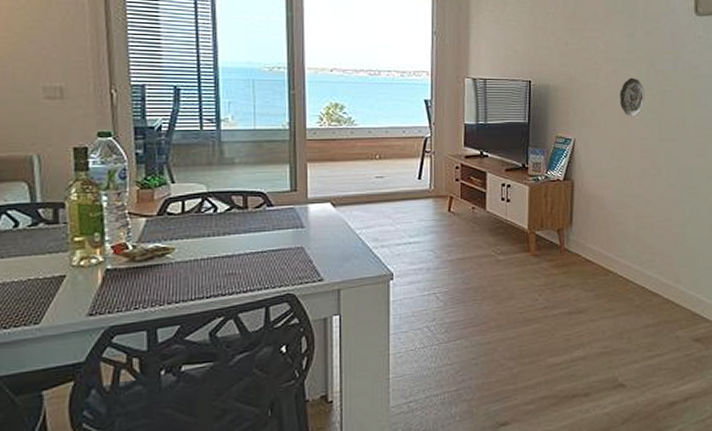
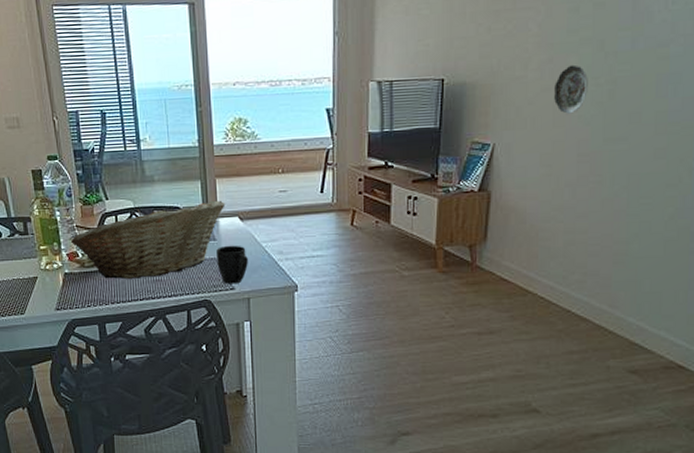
fruit basket: none [120,185,317,275] -> present [71,200,226,280]
mug: none [304,232,339,275] -> present [216,245,248,284]

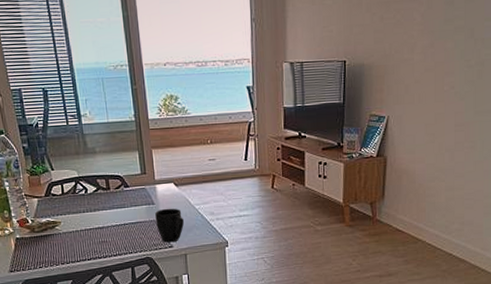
fruit basket: present [71,200,226,280] -> none [21,168,162,242]
decorative plate: present [554,64,588,114] -> none [435,49,462,91]

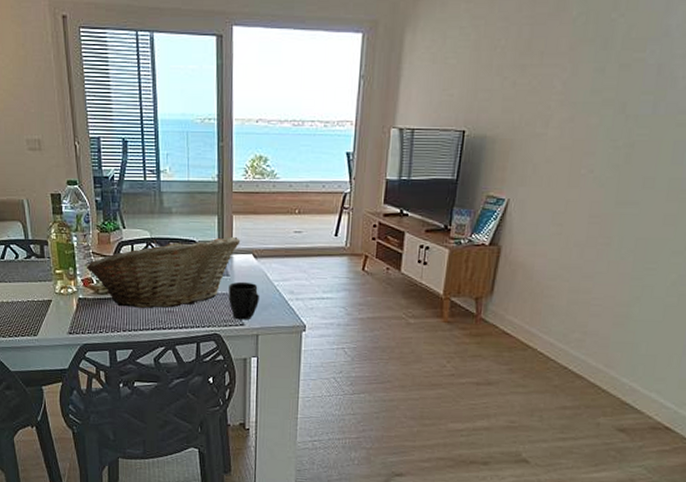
fruit basket: none [21,168,162,242] -> present [87,236,241,309]

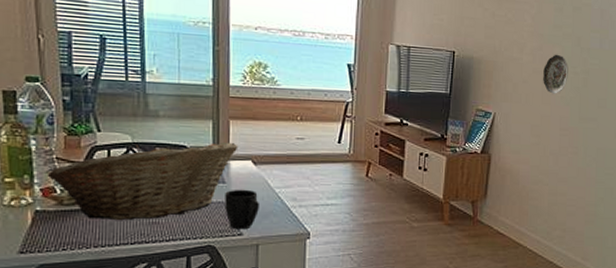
decorative plate: none [571,125,607,174] -> present [543,54,568,94]

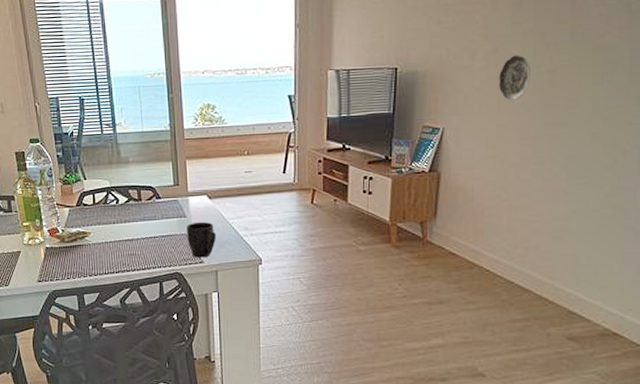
fruit basket: present [48,142,239,221] -> none [52,180,195,254]

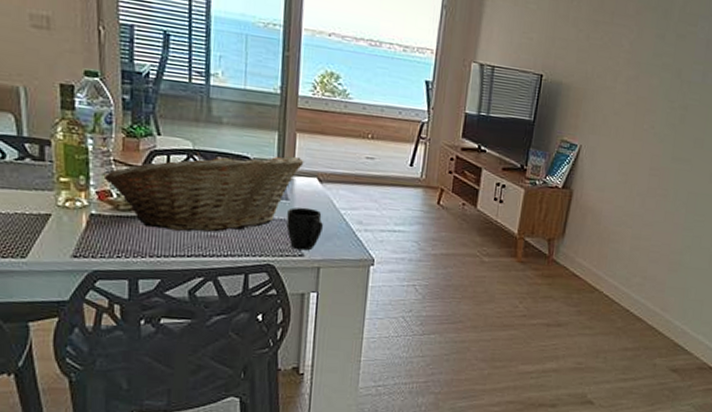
fruit basket: none [52,180,195,254] -> present [105,151,304,232]
decorative plate: present [499,55,530,100] -> none [636,85,666,130]

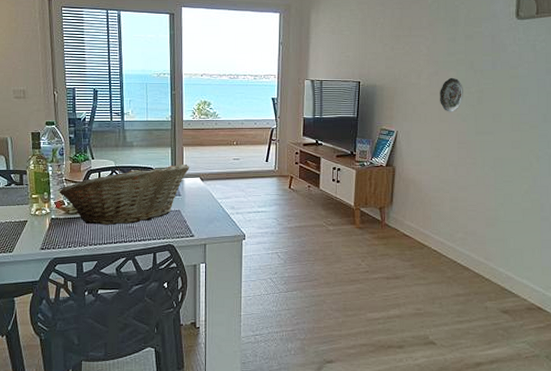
mug: present [286,207,323,251] -> none [180,200,206,232]
decorative plate: none [636,85,666,130] -> present [440,77,463,112]

